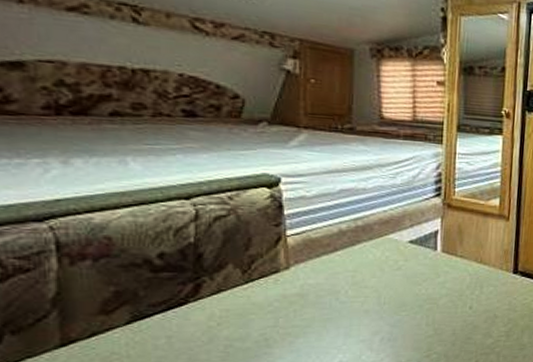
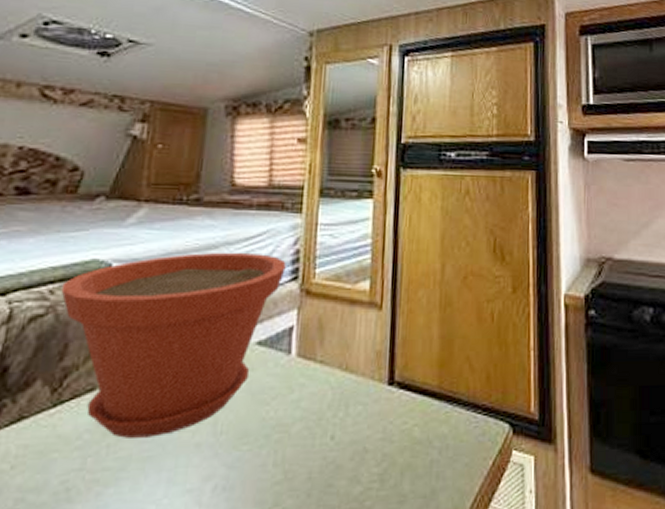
plant pot: none [238,172,431,306] -> present [60,252,286,438]

